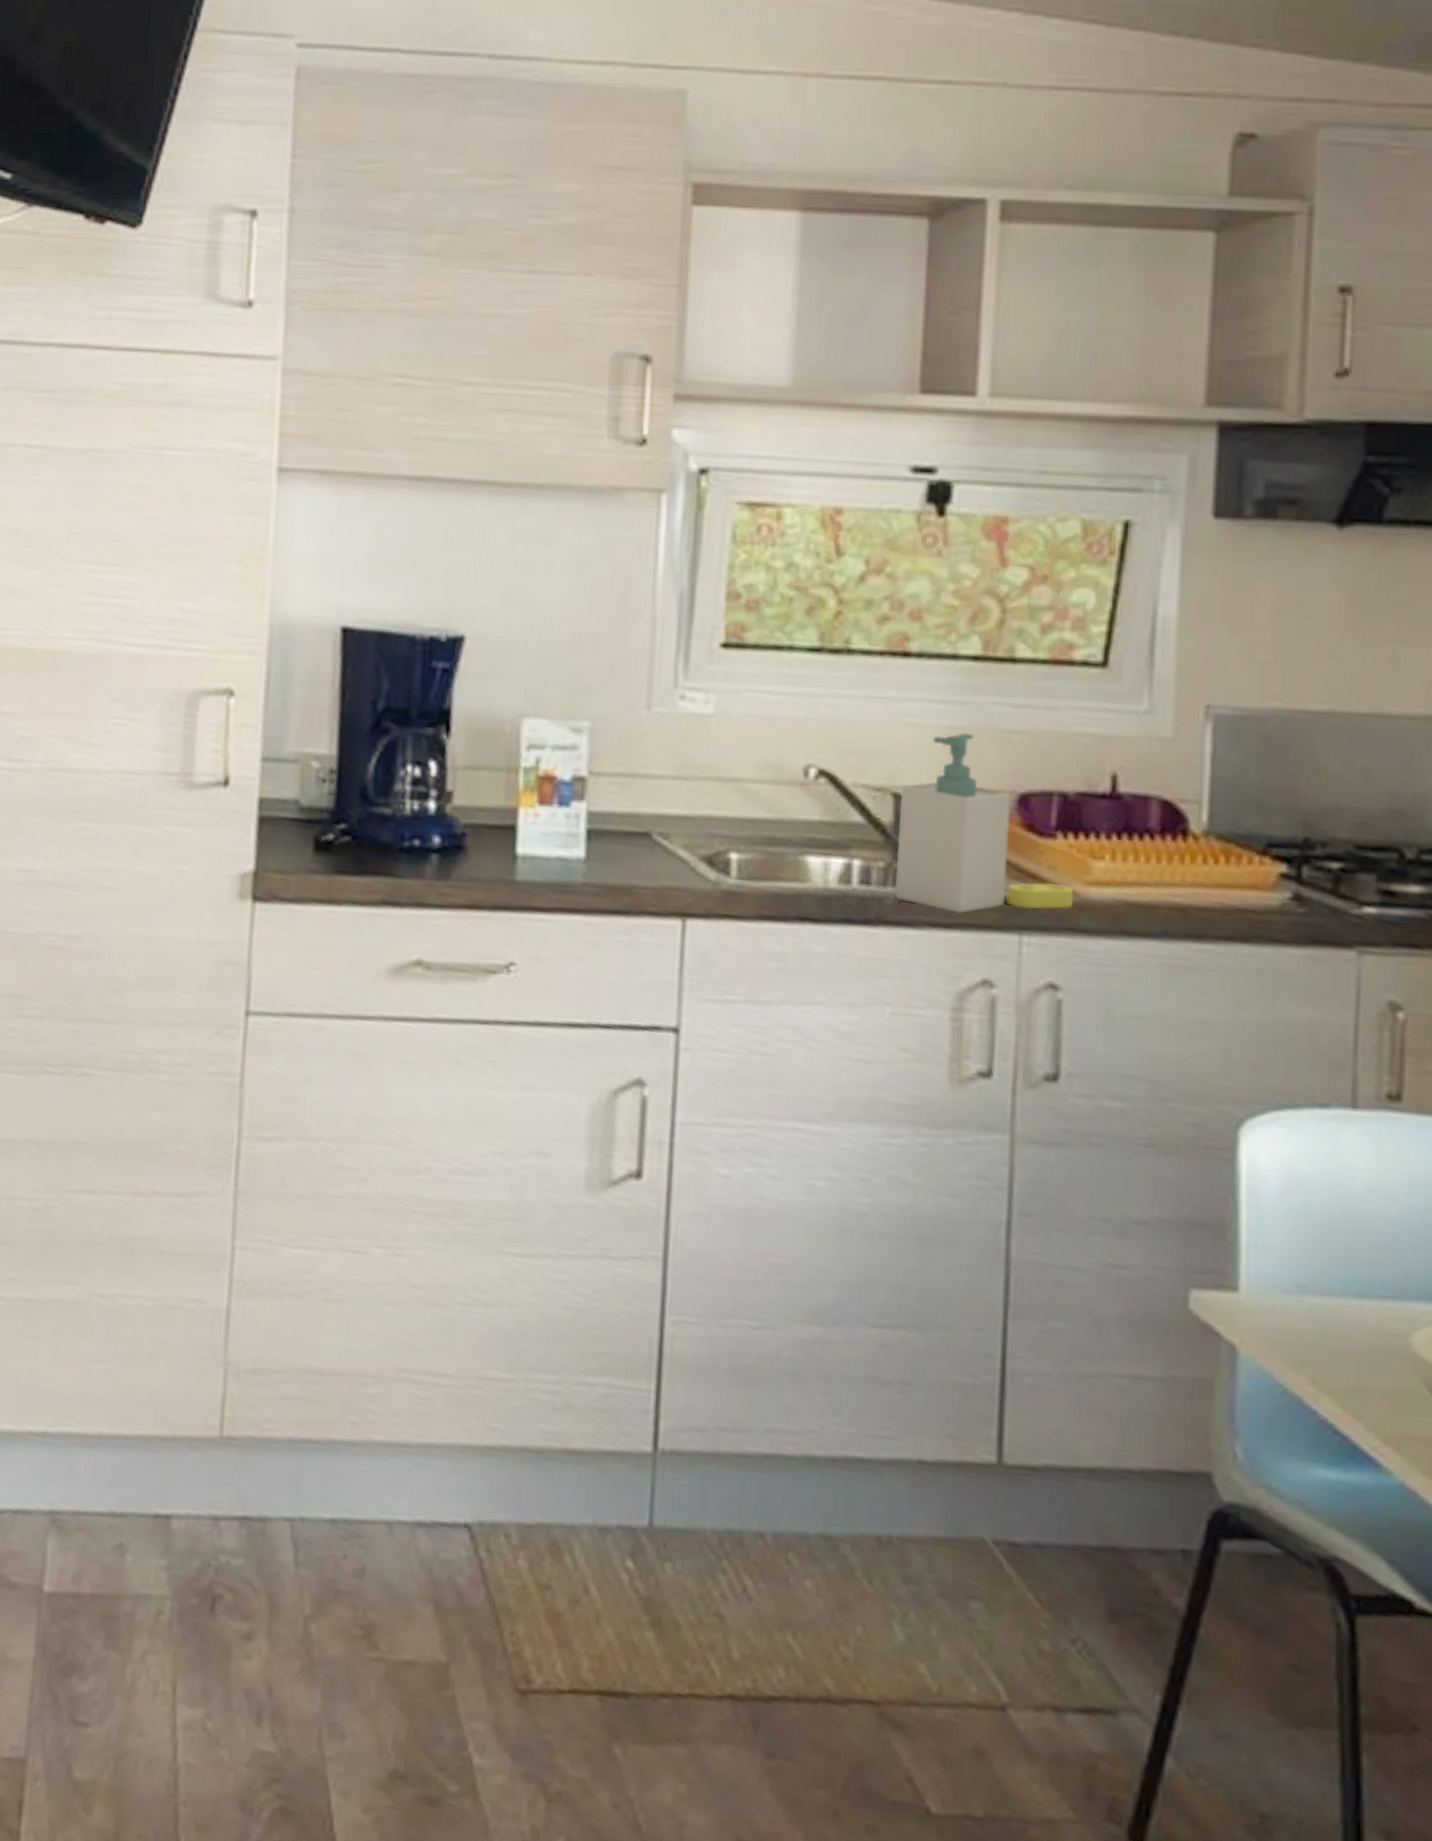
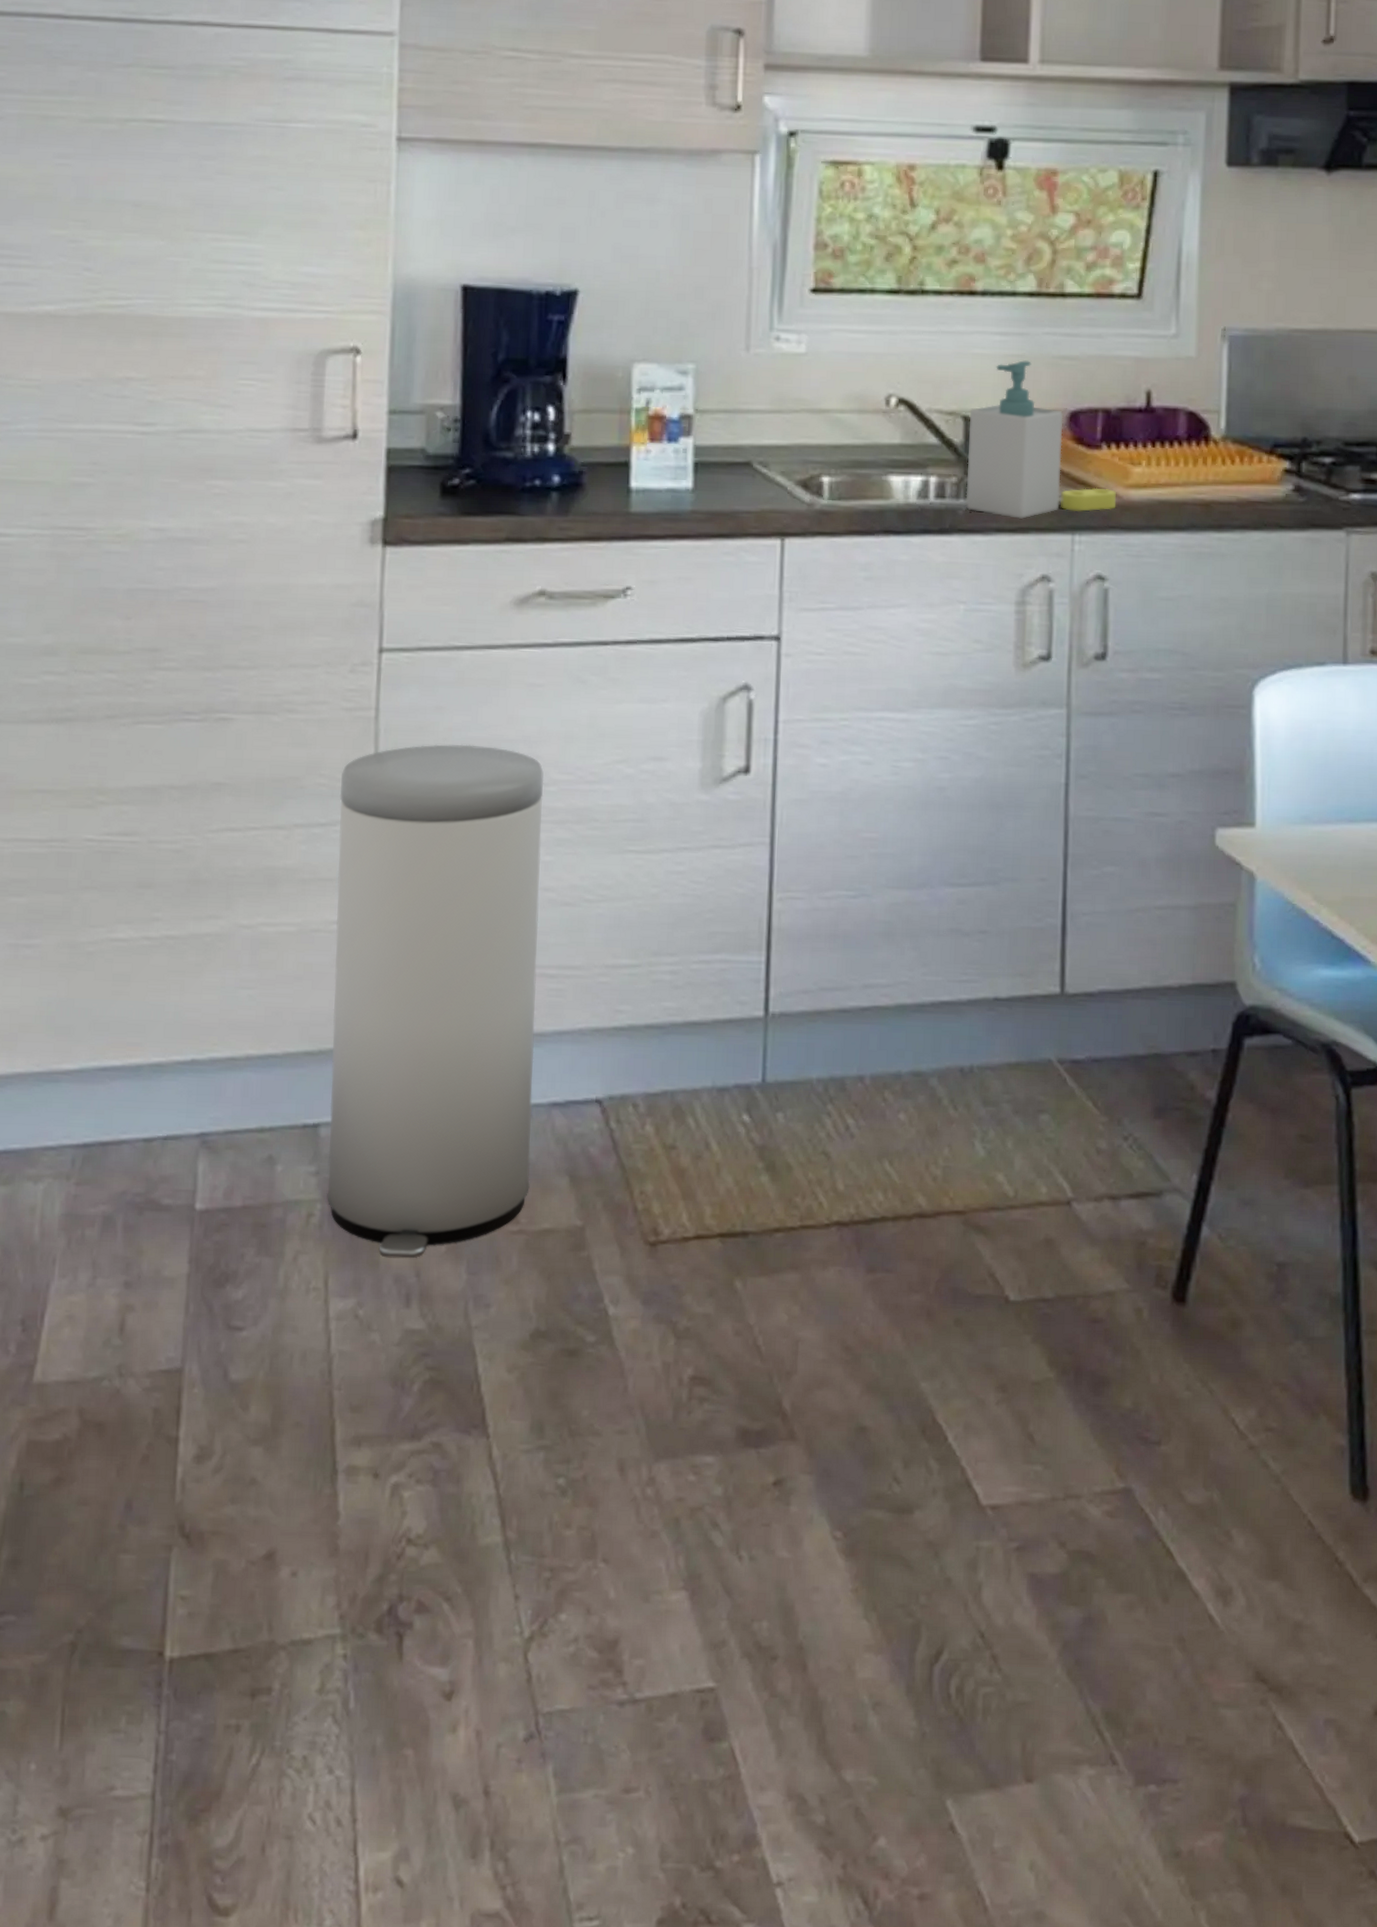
pedal bin: none [177,1118,417,1674] -> present [327,744,544,1259]

